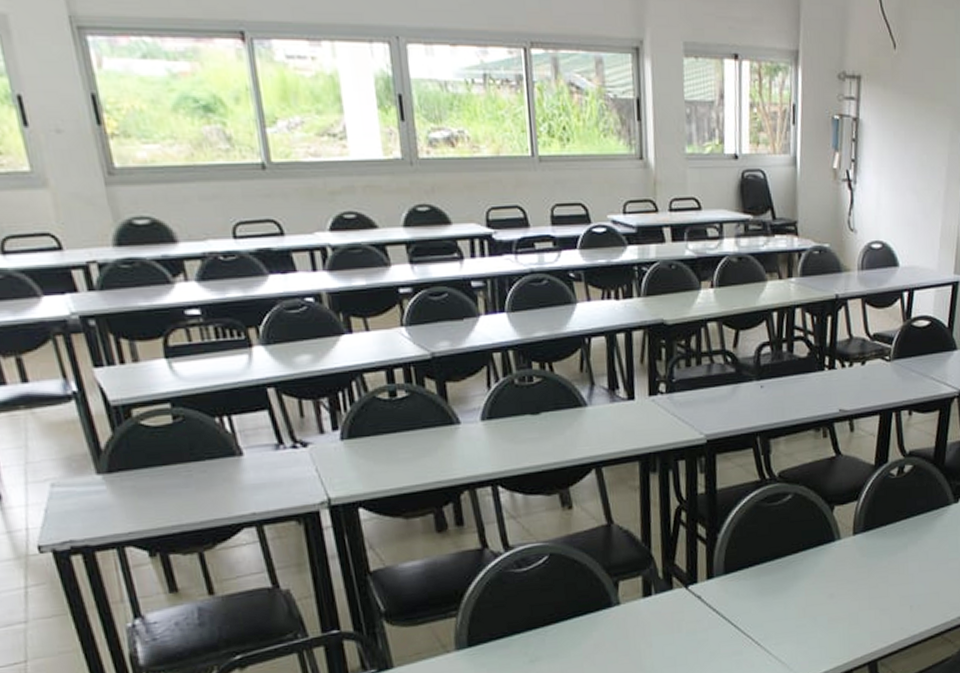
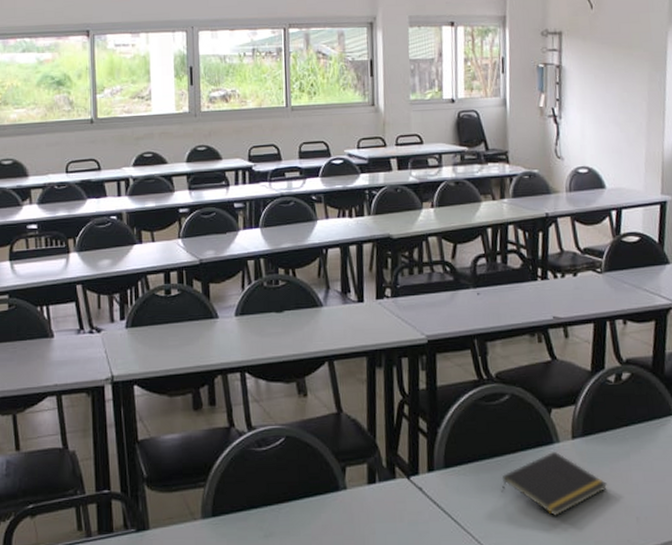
notepad: none [782,549,884,612] -> present [501,452,607,516]

